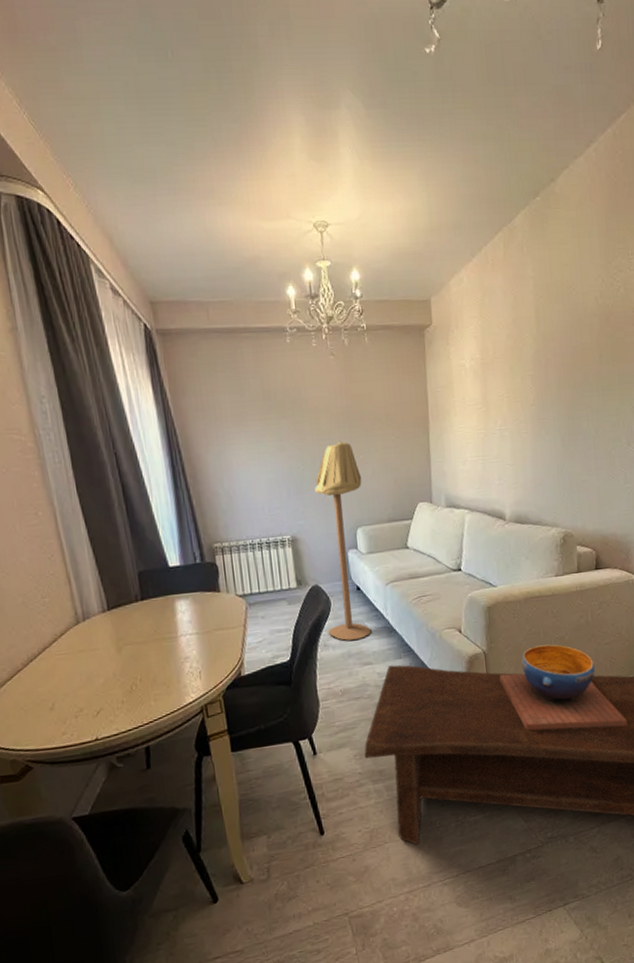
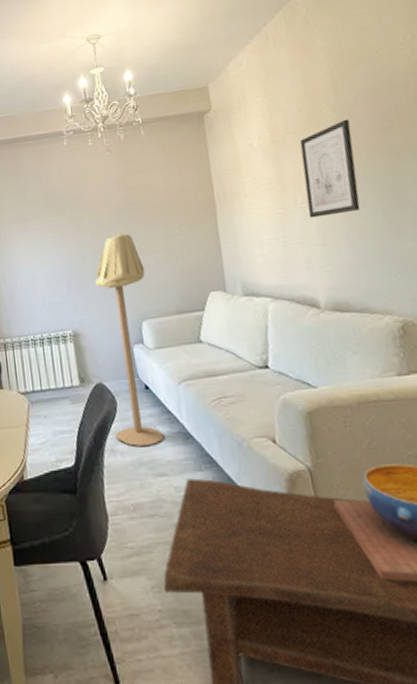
wall art: none [504,351,546,440] -> present [299,119,361,218]

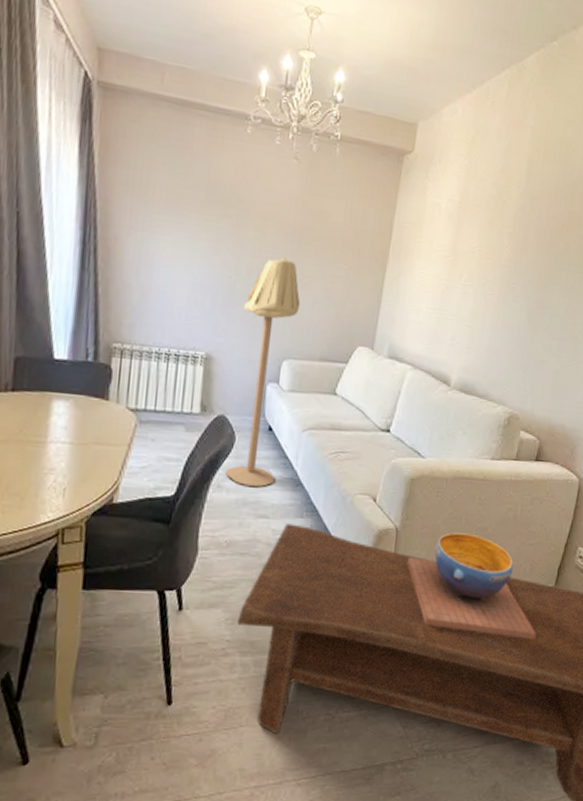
wall art: present [299,119,361,218] -> none [467,209,529,302]

